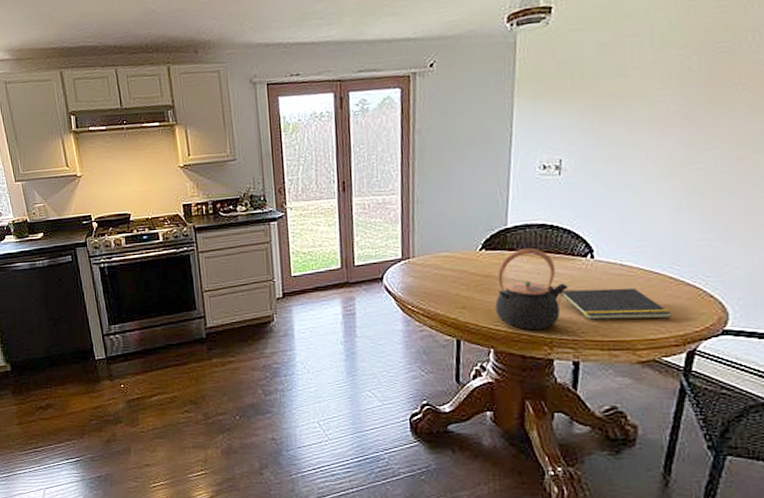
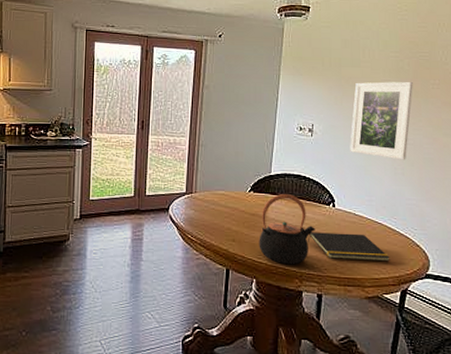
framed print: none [613,85,706,191] -> present [350,81,413,160]

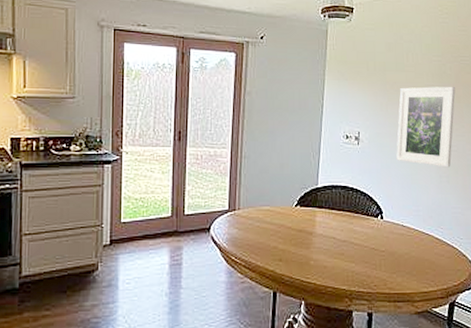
teapot: present [259,194,315,265] -> none [307,207,364,283]
notepad: present [307,232,390,262] -> none [356,246,438,274]

